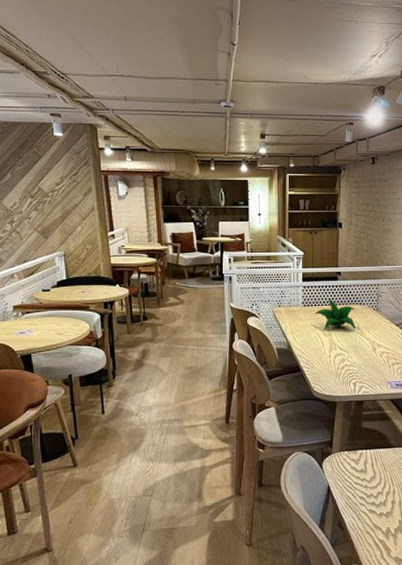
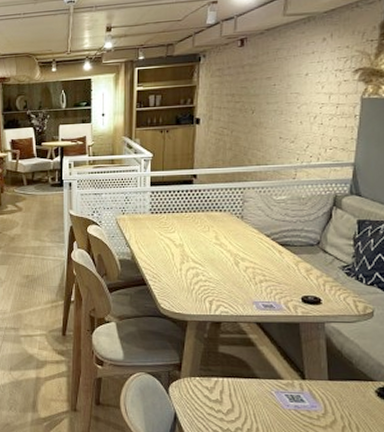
succulent plant: present [314,299,356,329] -> none [164,205,214,239]

